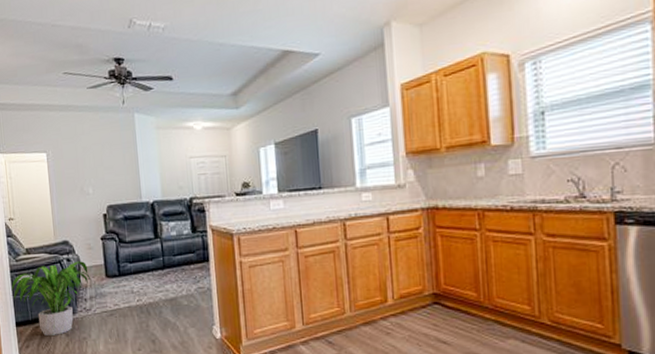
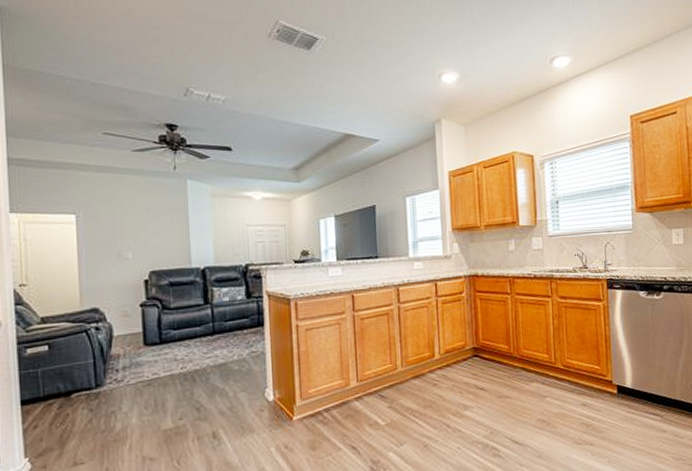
potted plant: present [11,261,92,336] -> none [17,329,126,413]

